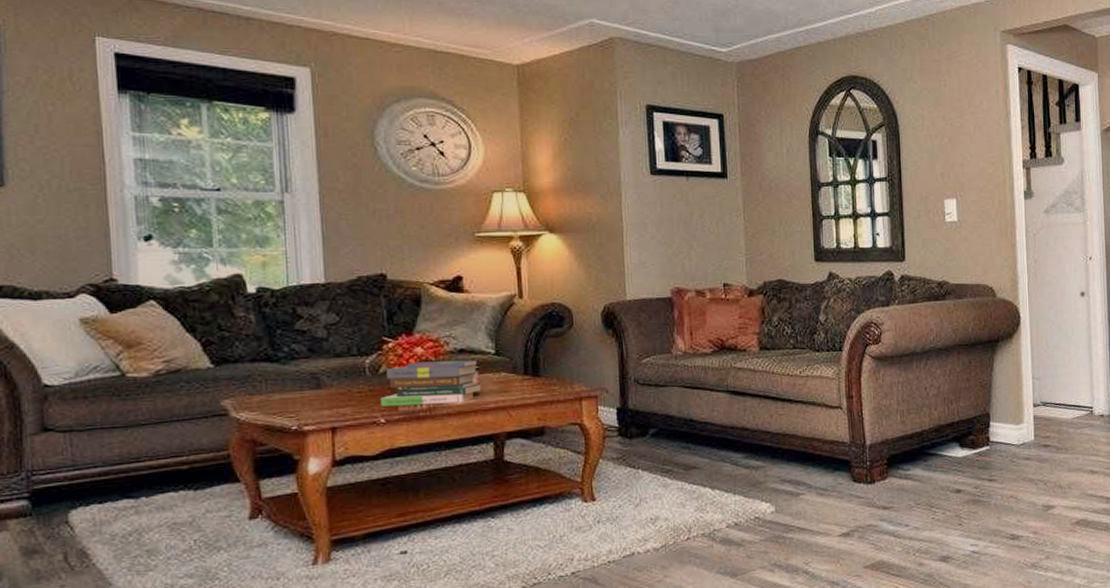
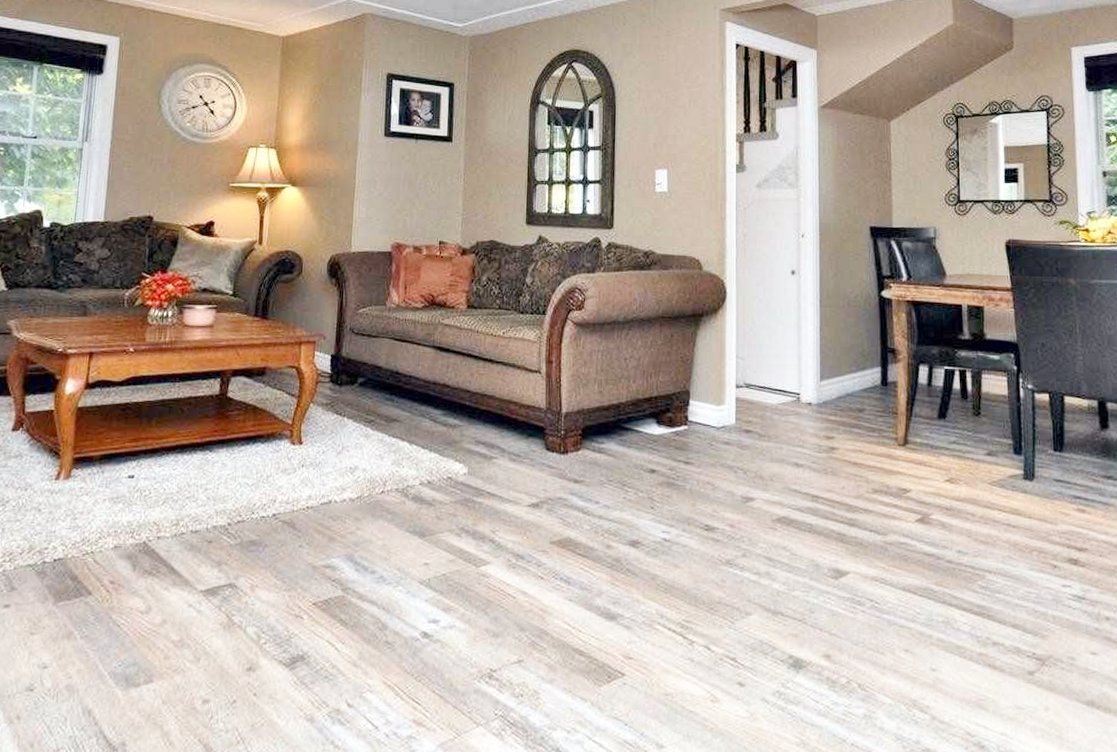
books: present [380,360,482,407] -> none [132,298,217,338]

